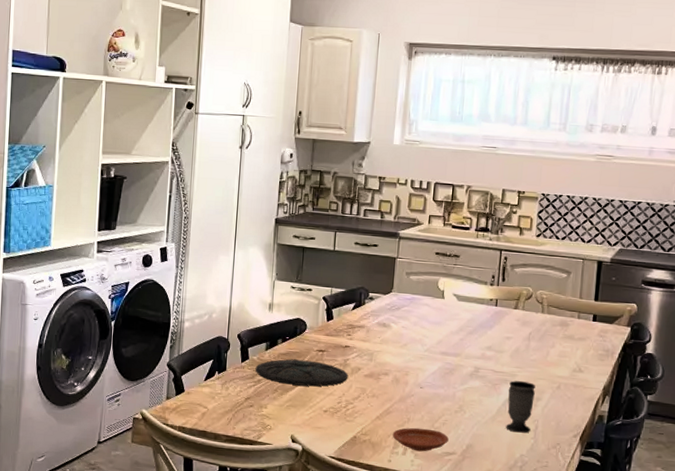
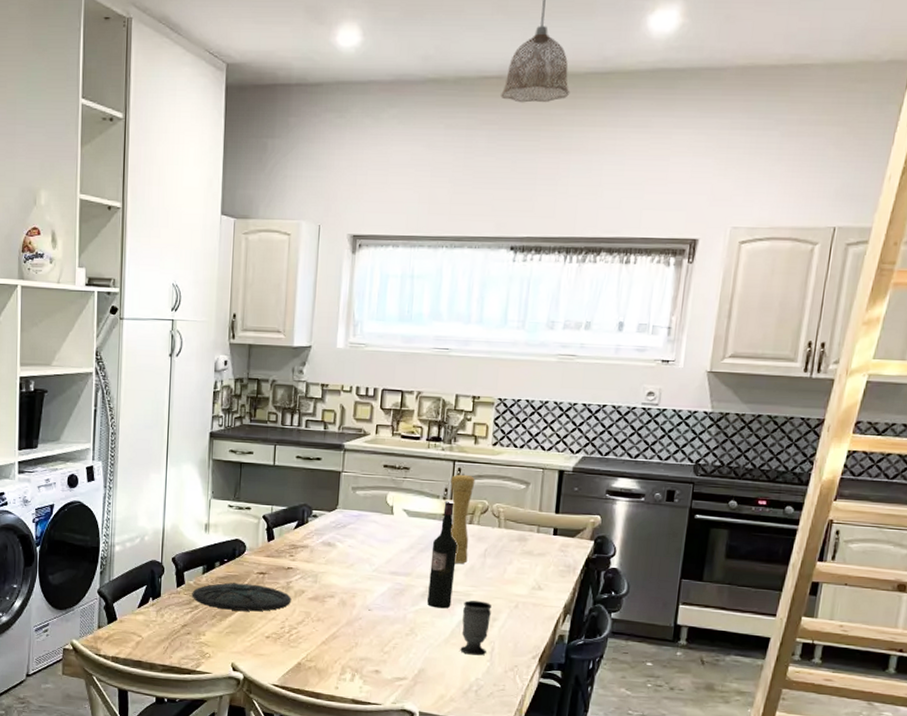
plate: present [392,427,449,452] -> none [339,652,399,678]
wine bottle: none [475,287,504,388] -> present [427,501,457,609]
pepper mill: none [497,261,521,346] -> present [450,473,475,564]

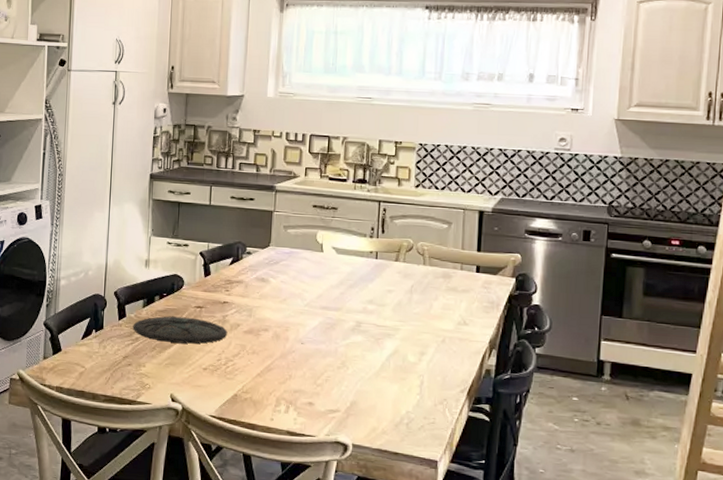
wine bottle: present [427,501,457,609] -> none [358,239,385,343]
pepper mill: present [450,473,475,564] -> none [377,213,400,299]
cup: present [460,600,492,656] -> none [390,335,419,389]

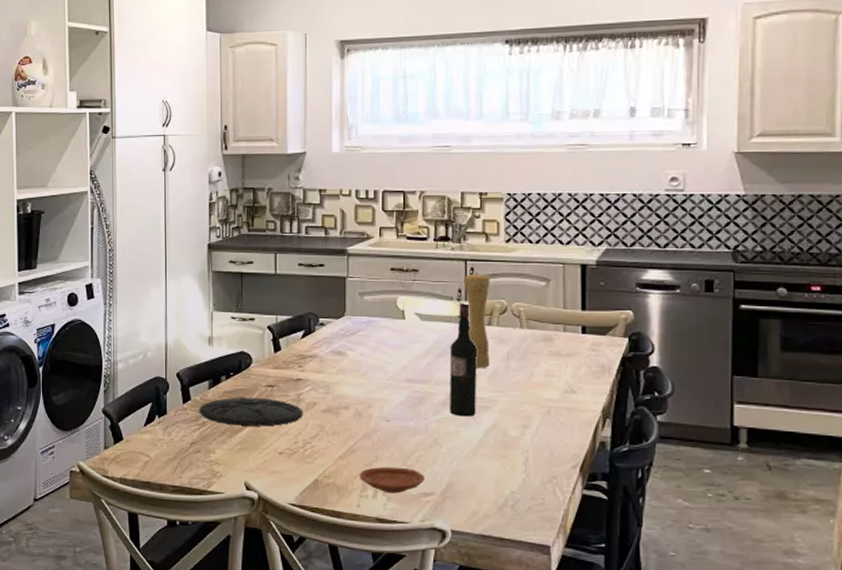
plate: none [274,384,332,410] -> present [359,466,425,494]
wine bottle: none [358,239,385,343] -> present [449,302,477,417]
pepper mill: none [377,213,400,299] -> present [464,272,490,368]

